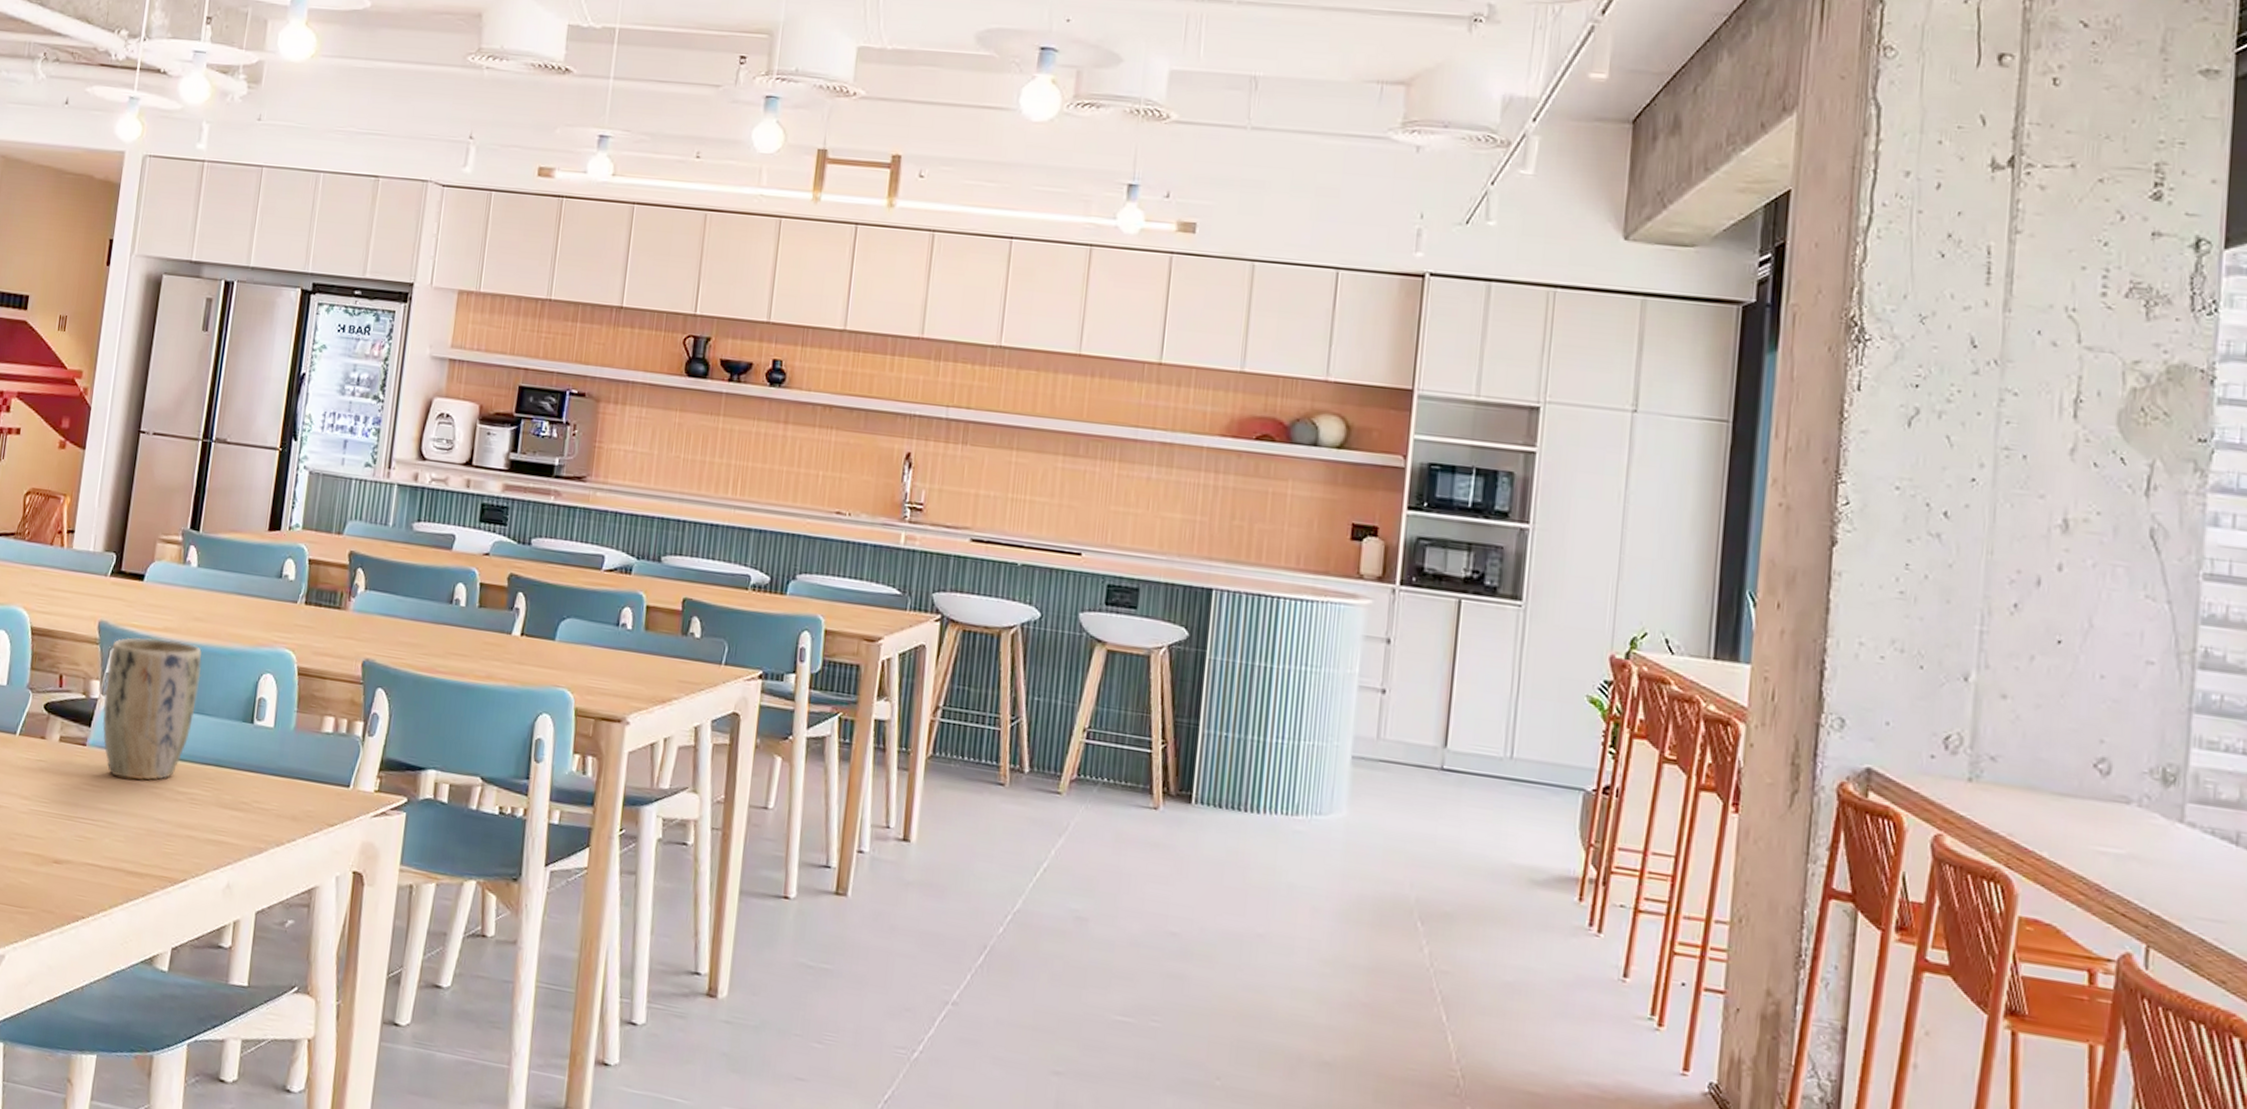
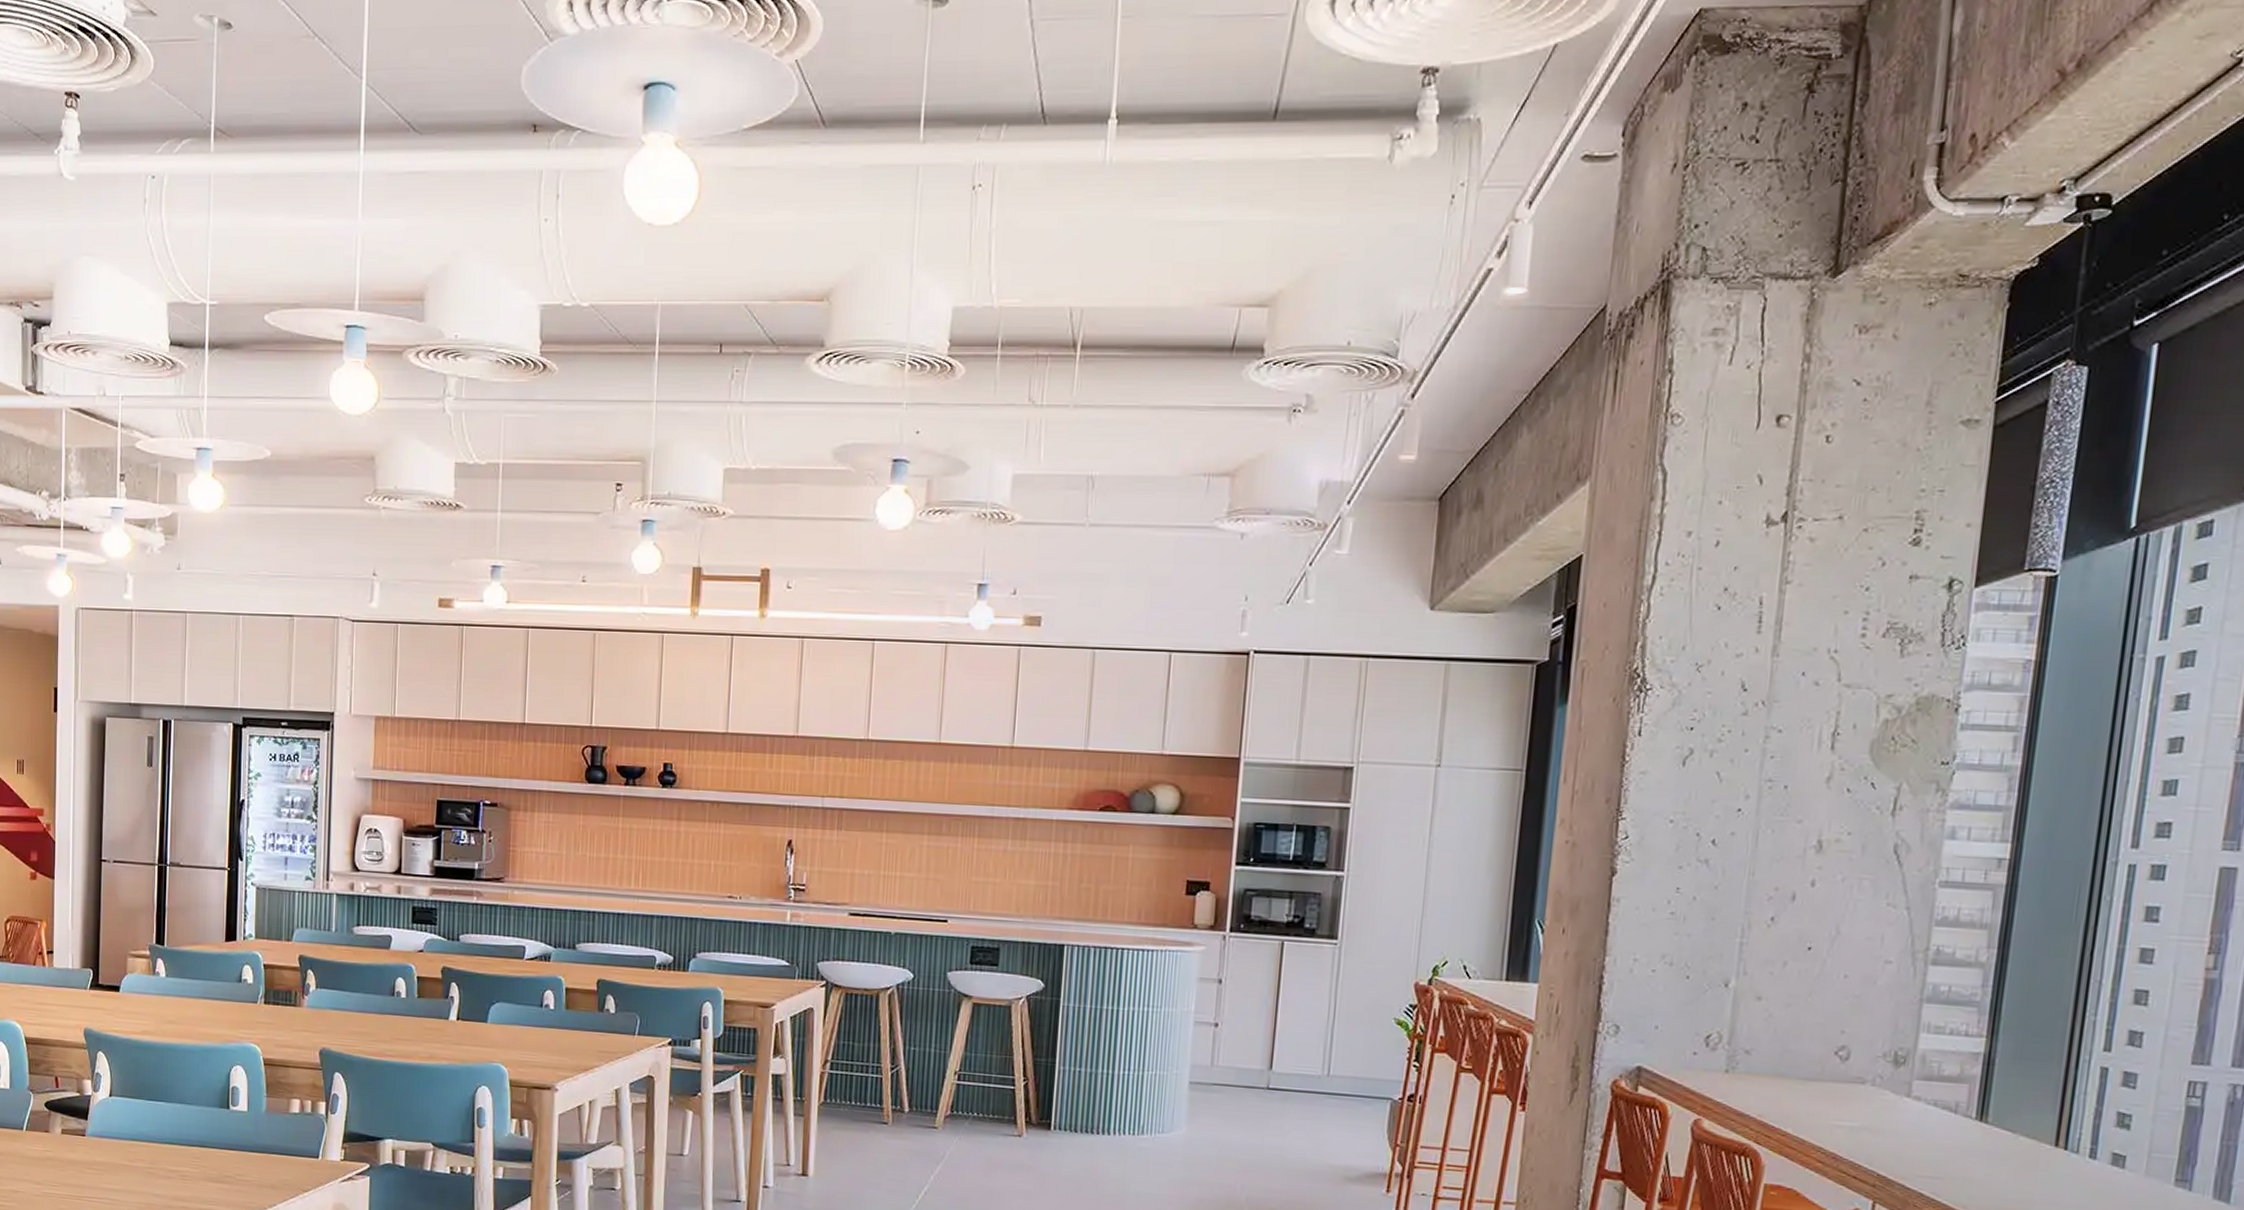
plant pot: present [102,637,202,780] -> none [95,1040,179,1163]

